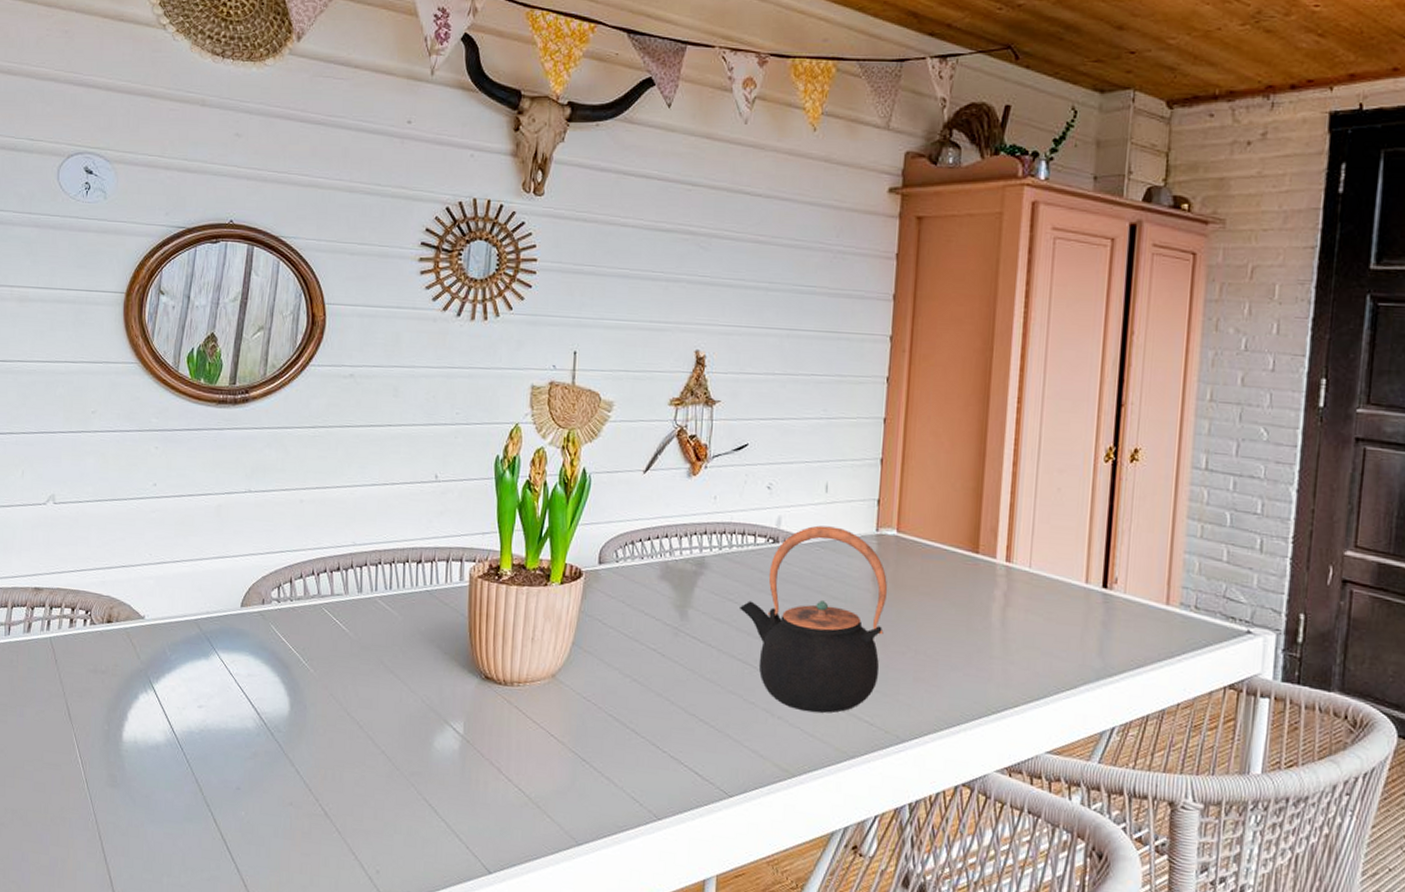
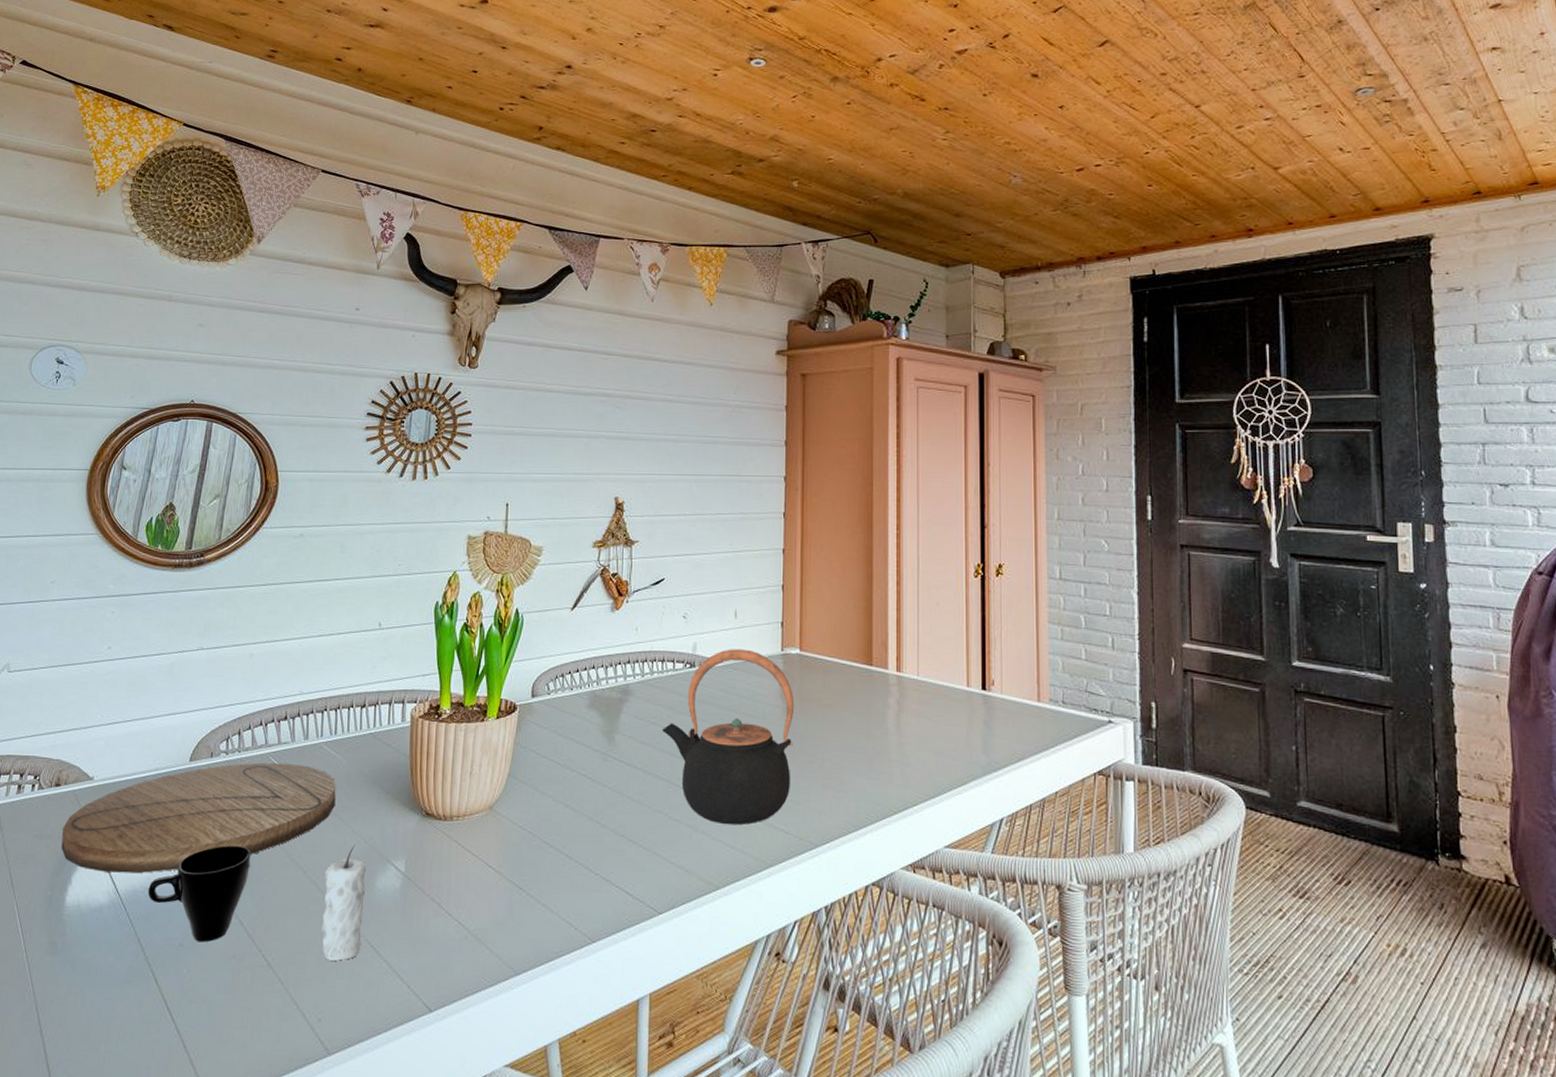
cutting board: none [116,613,392,715] -> present [61,763,336,873]
cup: none [203,694,306,788] -> present [147,845,251,943]
candle: none [378,702,424,817] -> present [321,844,366,962]

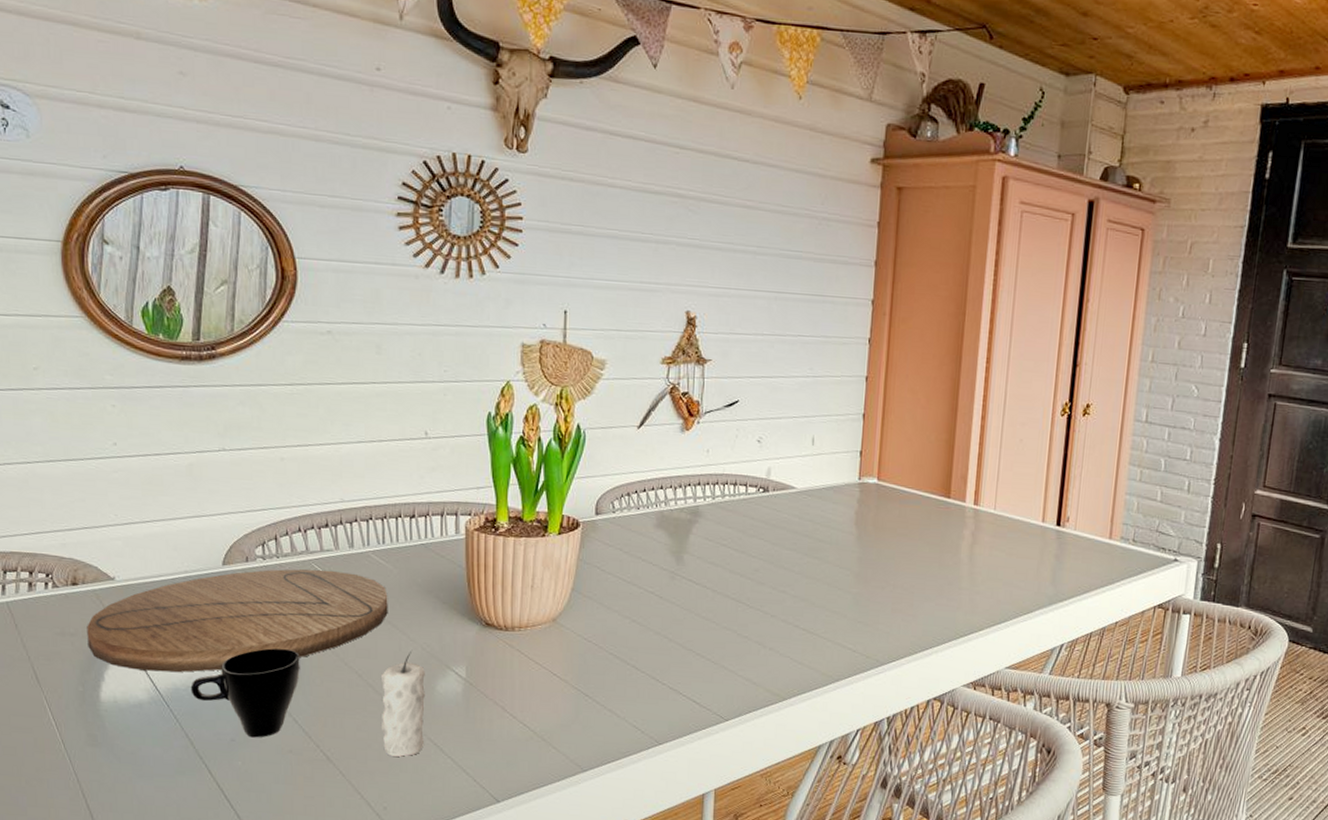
teapot: present [661,649,795,825] -> none [732,475,869,643]

